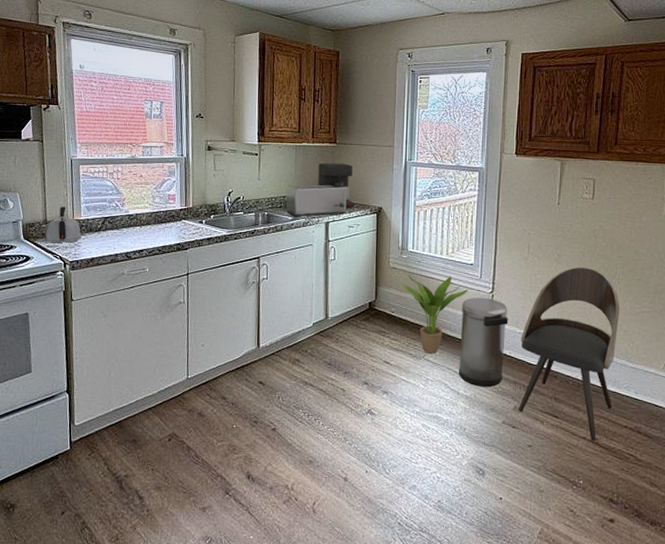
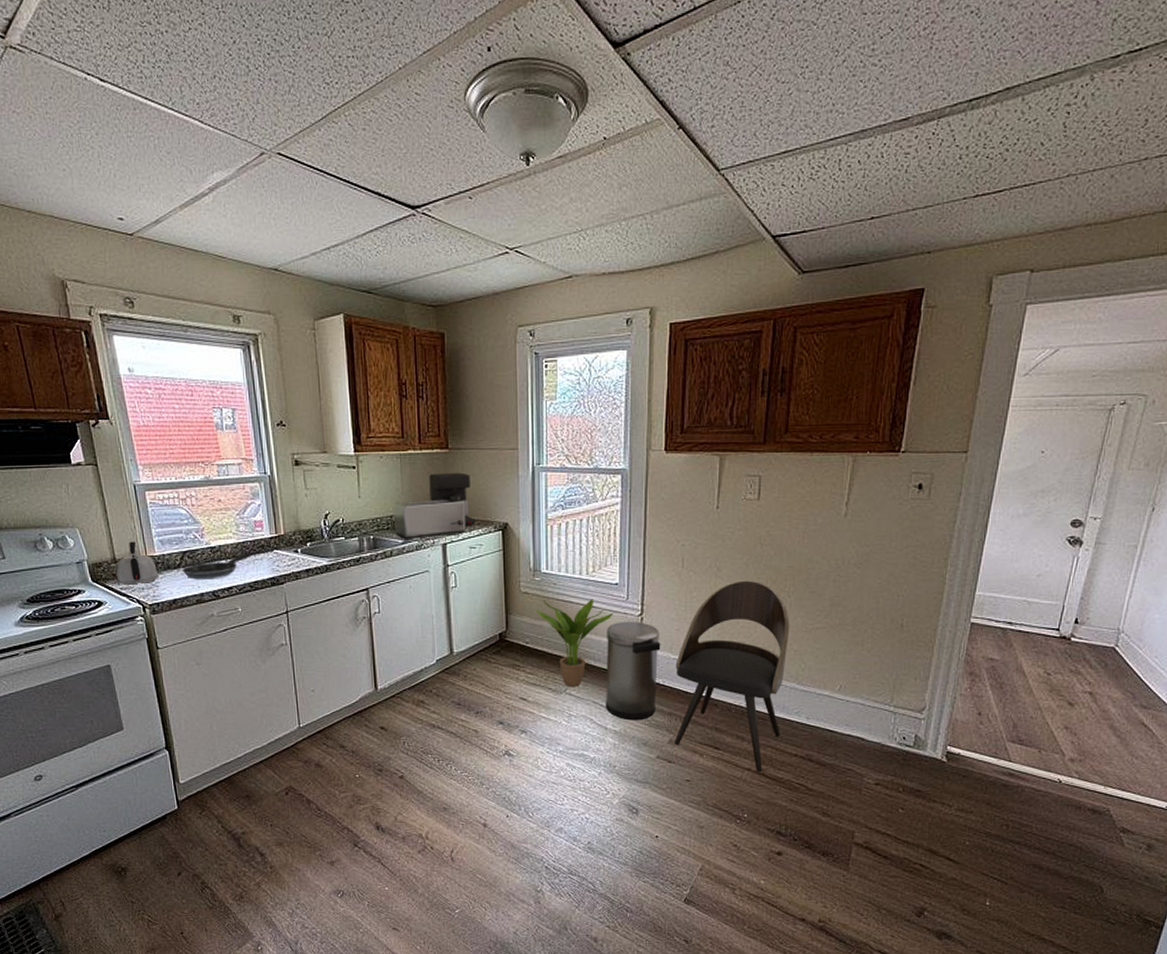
frying pan: none [102,222,163,243] -> present [182,554,252,581]

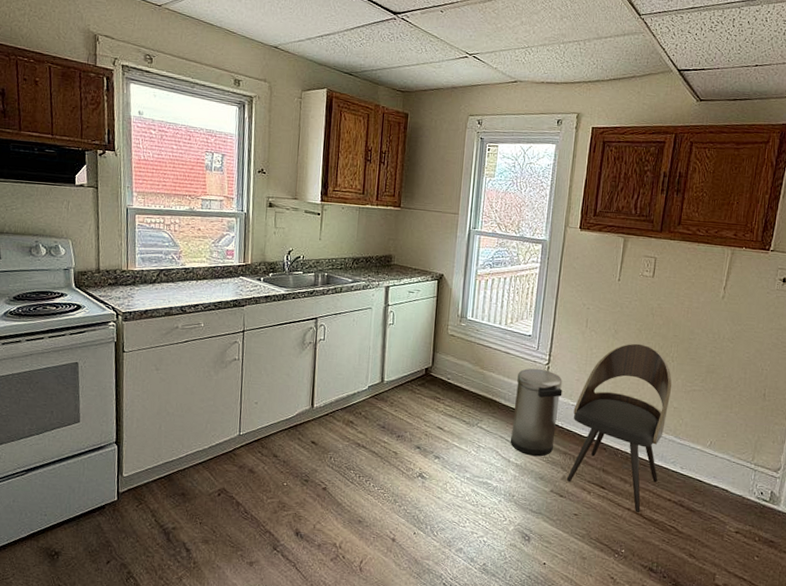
kettle: present [116,541,159,584] -> none [97,256,136,294]
frying pan: present [182,554,252,581] -> none [157,277,220,297]
toaster: present [392,499,466,540] -> none [346,247,409,280]
coffee maker: present [429,472,475,526] -> none [380,226,416,273]
potted plant: present [535,599,614,687] -> none [459,343,525,421]

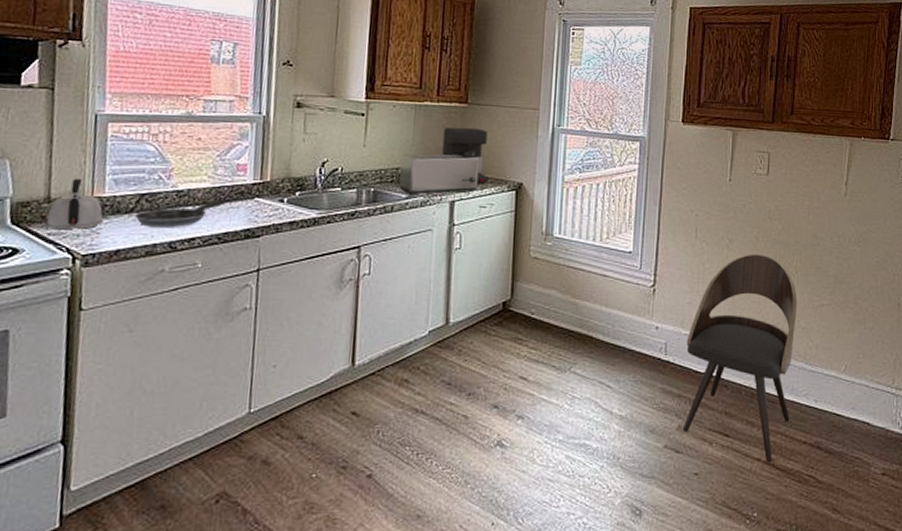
kettle: none [97,256,136,294] -> present [45,178,104,229]
frying pan: none [157,277,220,297] -> present [135,200,227,229]
toaster: none [346,247,409,280] -> present [399,153,480,195]
coffee maker: none [380,226,416,273] -> present [442,127,489,184]
pedal bin: present [511,368,563,457] -> none [613,292,672,404]

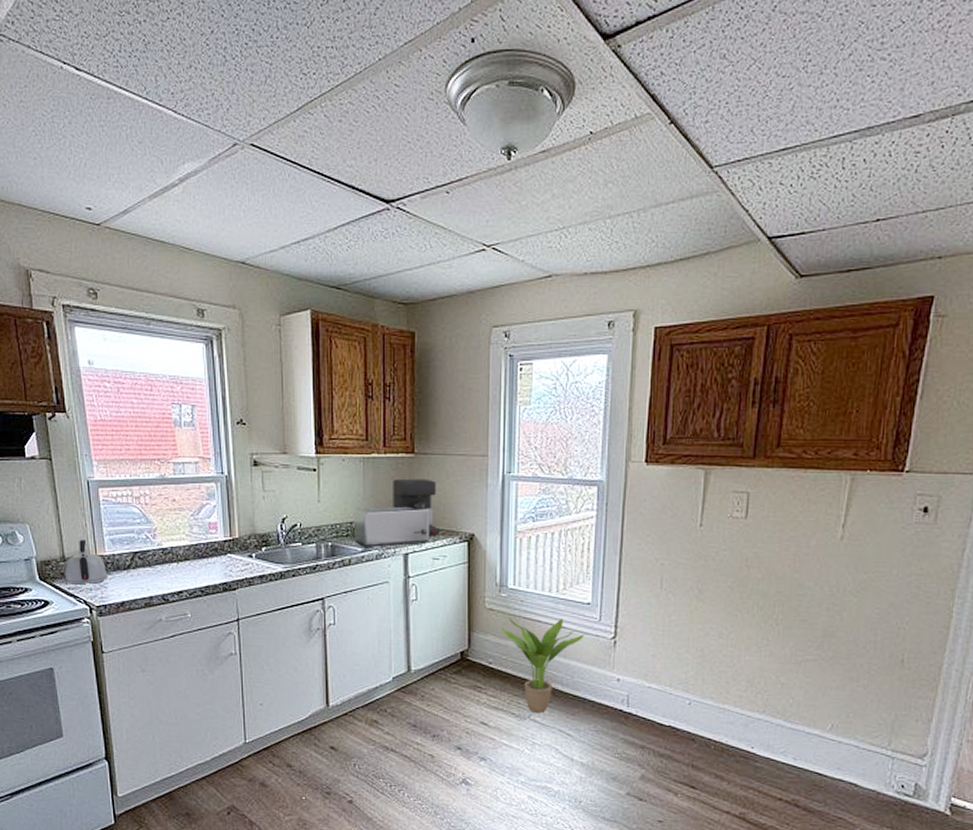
frying pan: present [135,200,227,229] -> none [132,557,204,584]
potted plant: none [544,266,626,364] -> present [500,617,584,713]
dining chair: present [682,254,798,462] -> none [646,605,778,816]

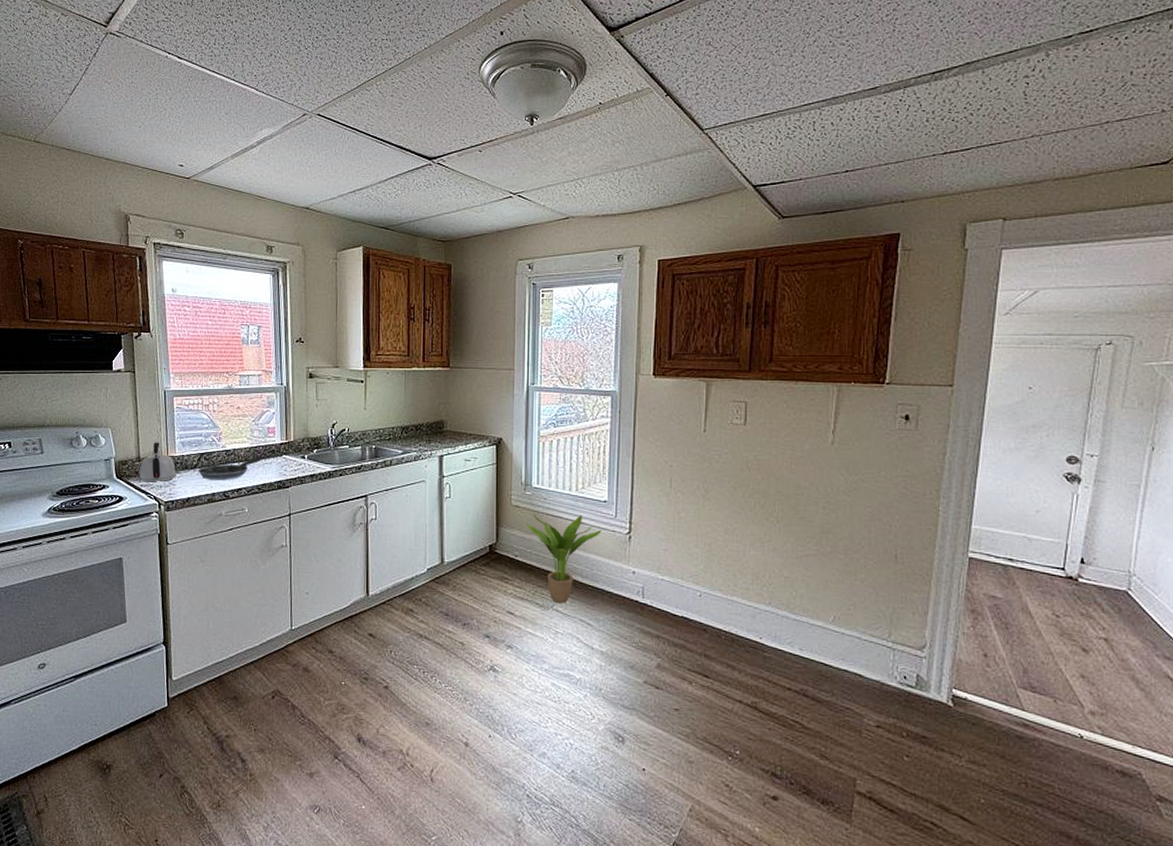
frying pan: none [132,557,204,584] -> present [198,458,262,482]
toaster: present [353,506,430,549] -> none [395,413,463,451]
coffee maker: present [393,478,440,535] -> none [430,389,471,439]

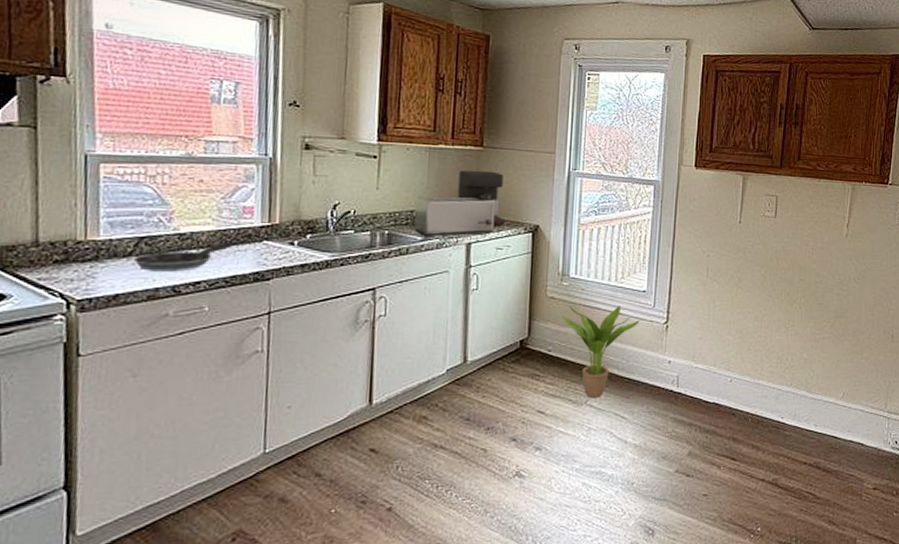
kettle: present [138,442,177,482] -> none [34,221,100,274]
toaster: none [395,413,463,451] -> present [414,196,496,238]
coffee maker: none [430,389,471,439] -> present [458,170,505,226]

